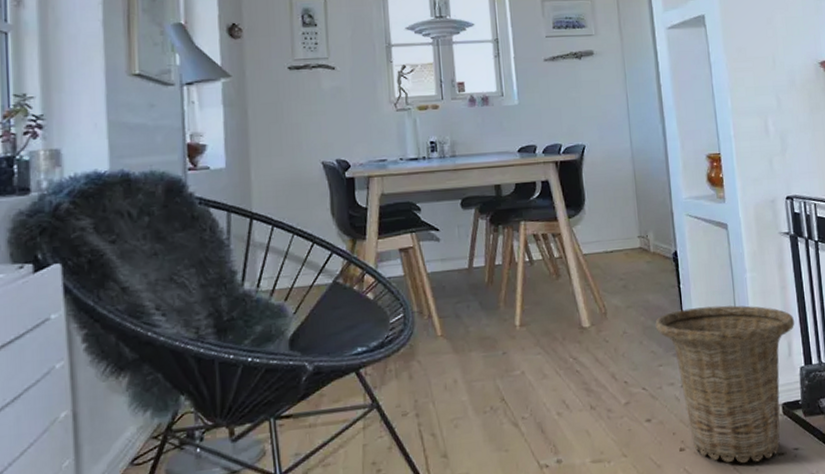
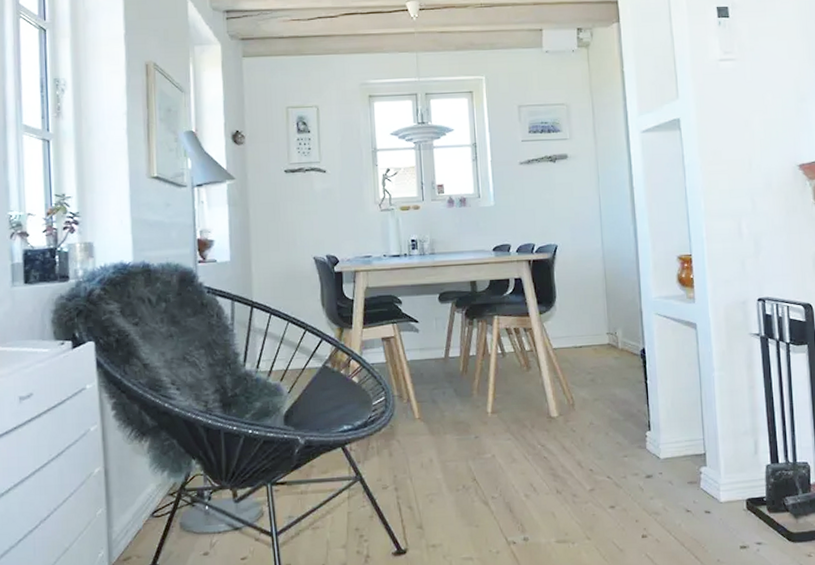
basket: present [655,305,795,464] -> none [621,402,763,554]

